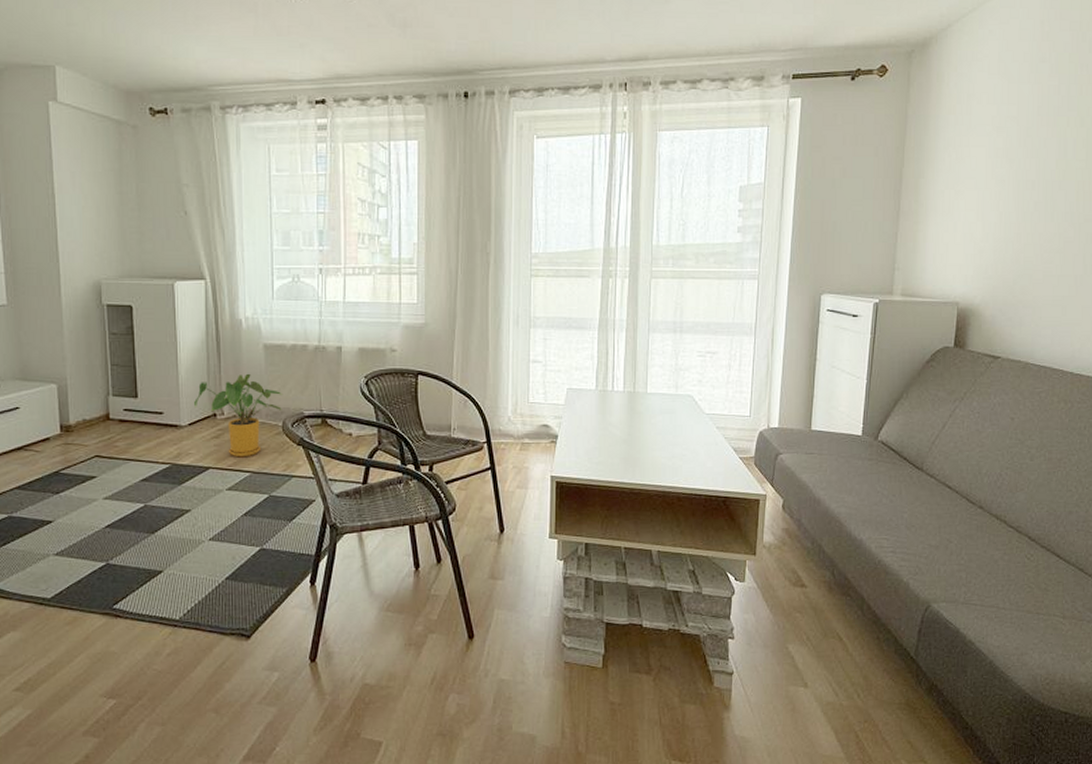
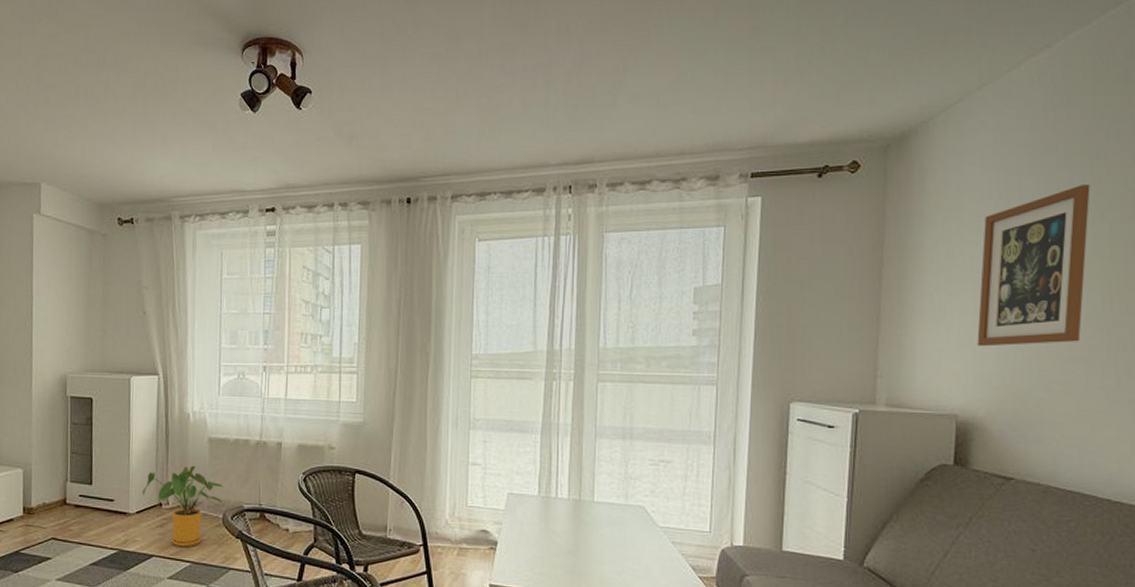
wall art: none [977,93,1074,240] -> present [977,185,1090,347]

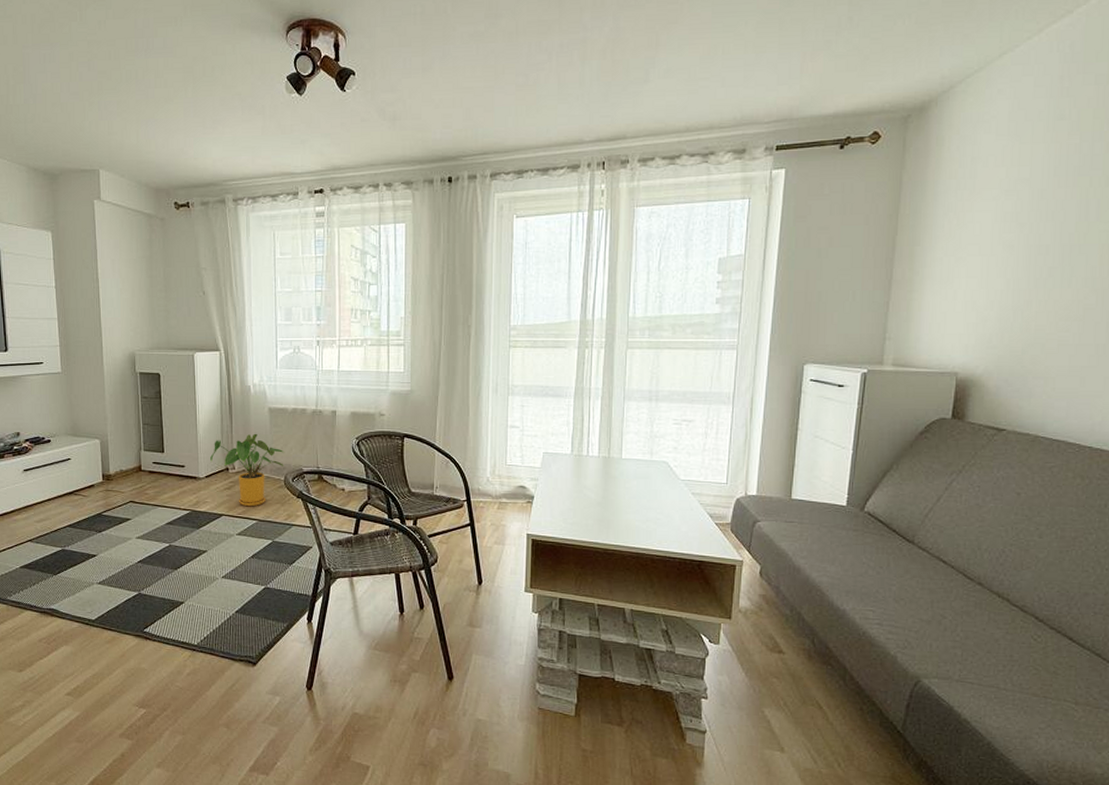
wall art: present [977,185,1090,347] -> none [981,151,1099,309]

